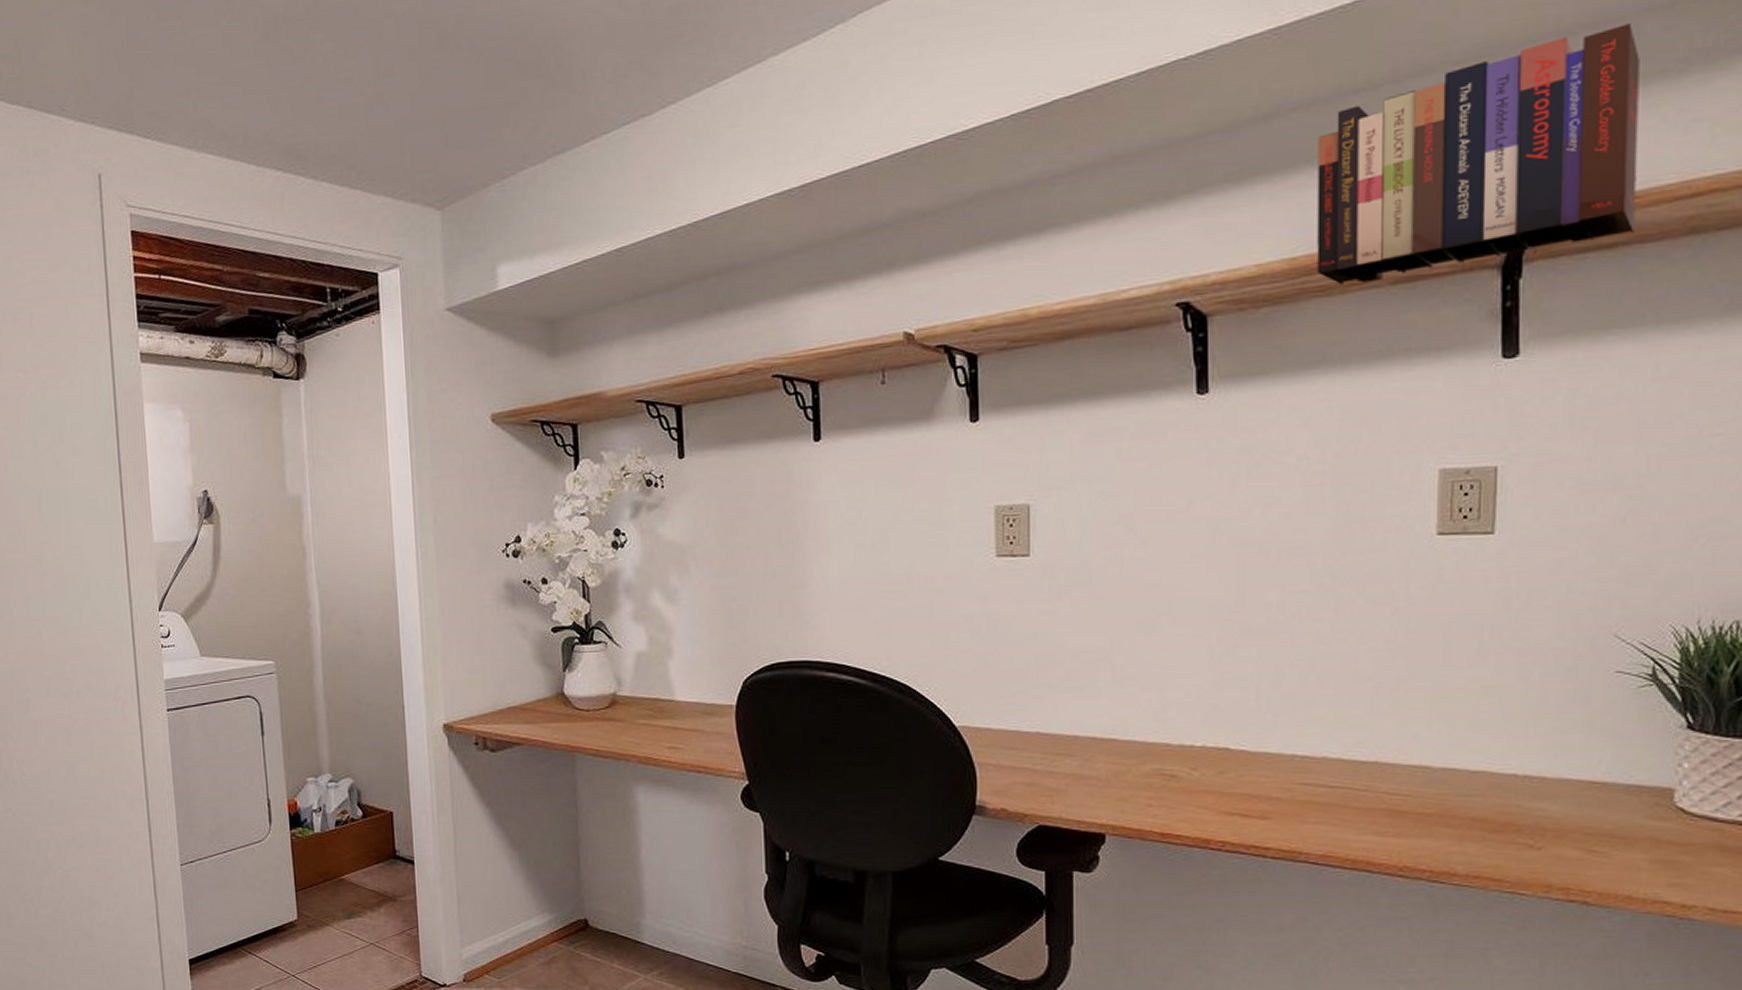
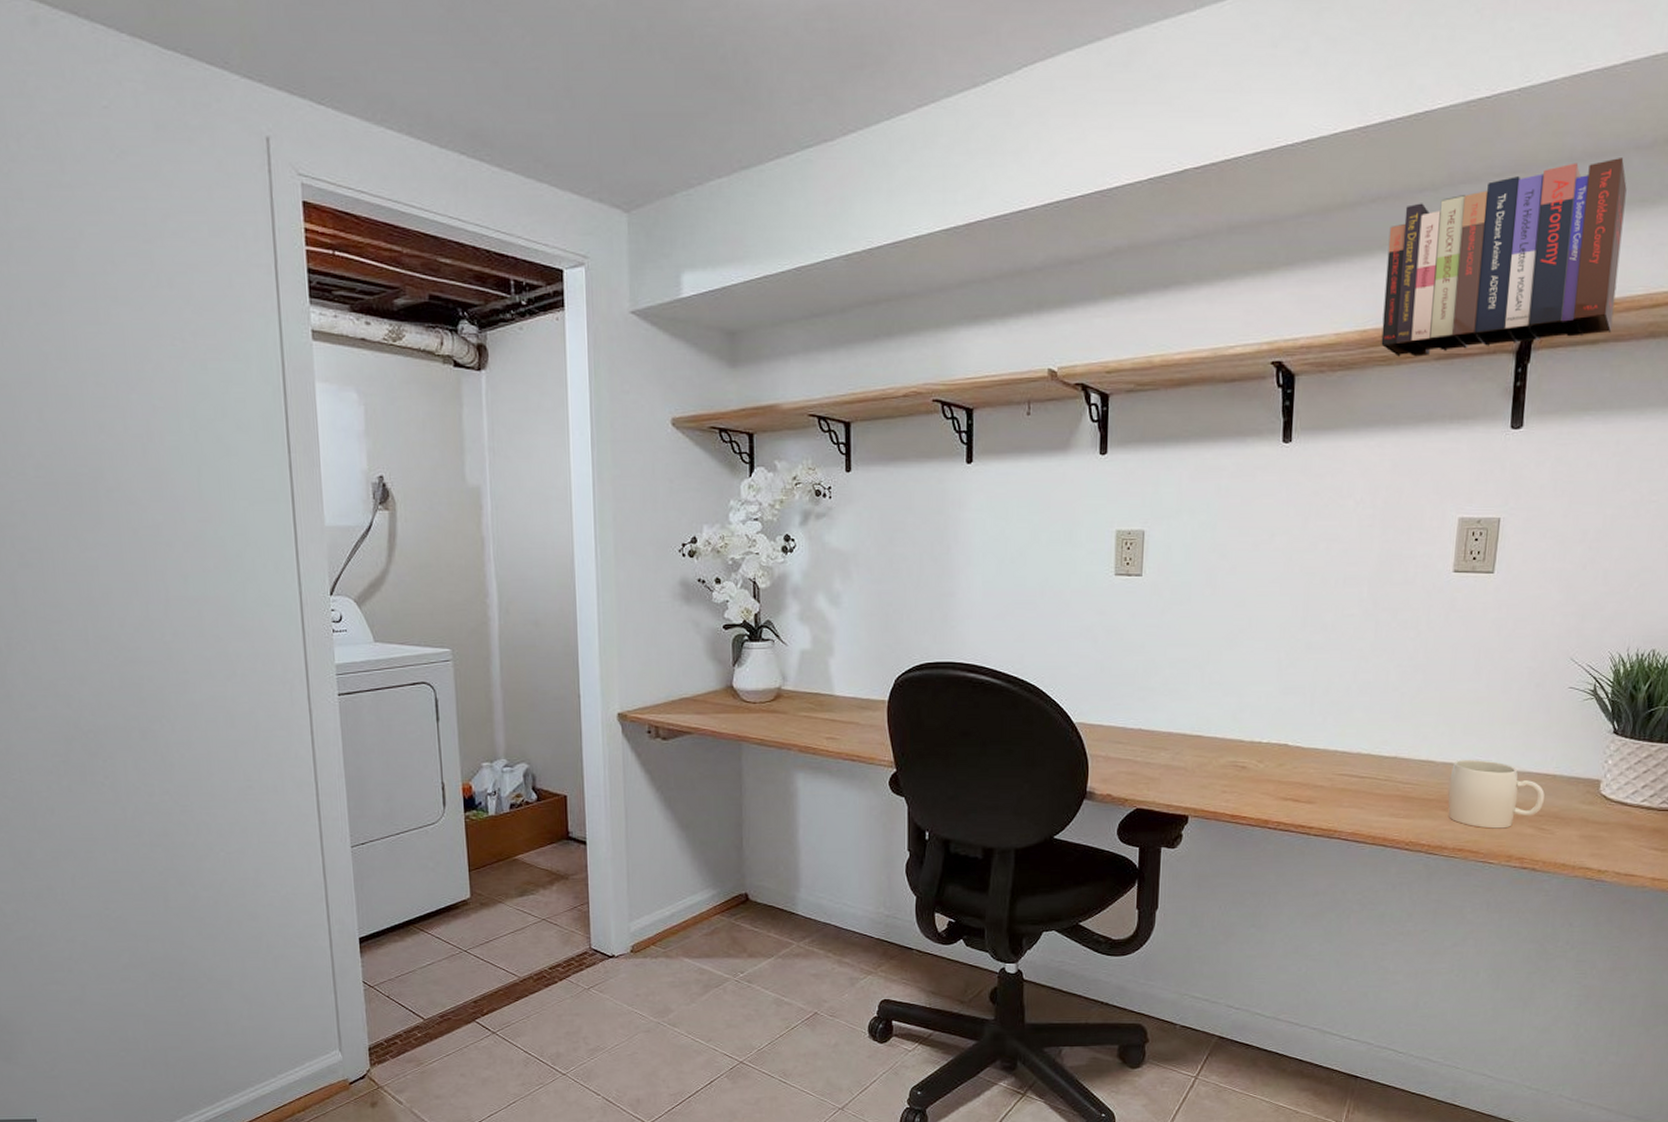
mug: none [1451,764,1592,851] -> present [1447,760,1545,829]

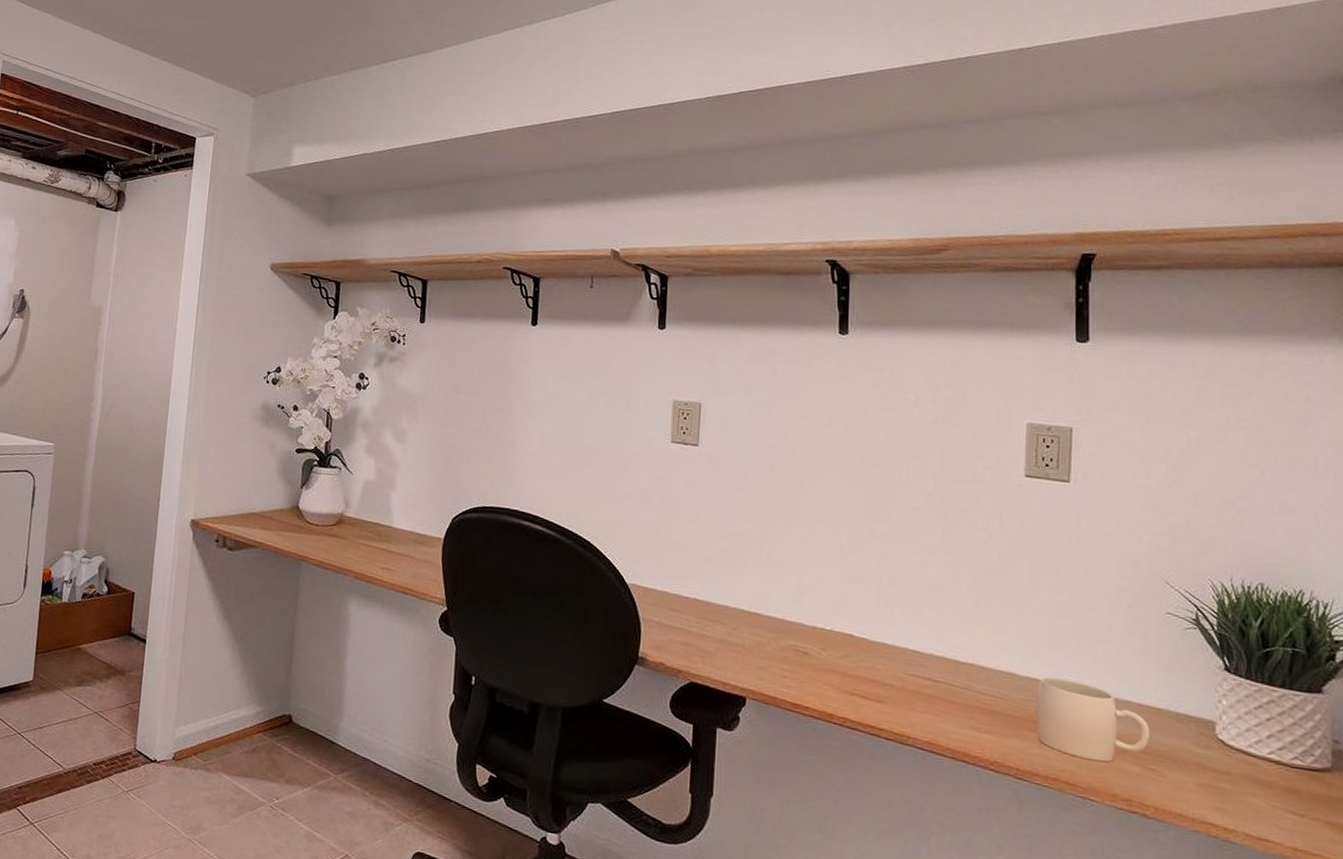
books: present [1381,158,1627,357] -> none [935,105,1177,267]

